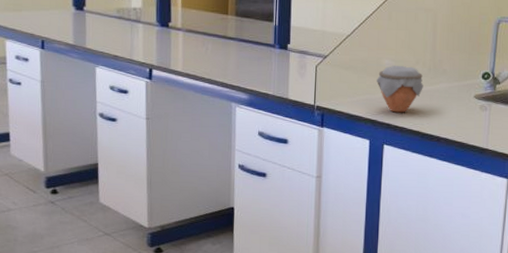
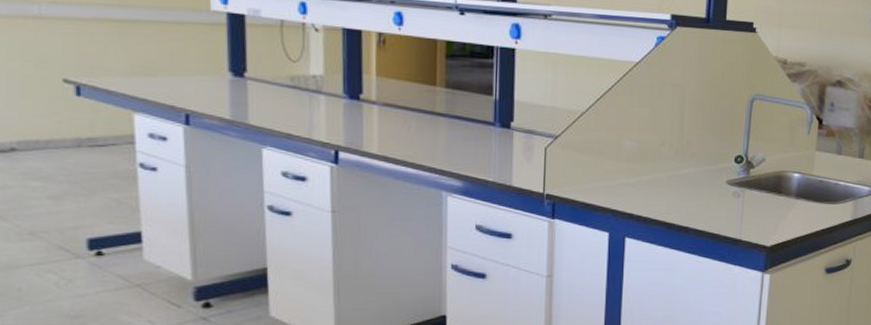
jar: present [377,66,423,113] -> none [617,148,670,201]

